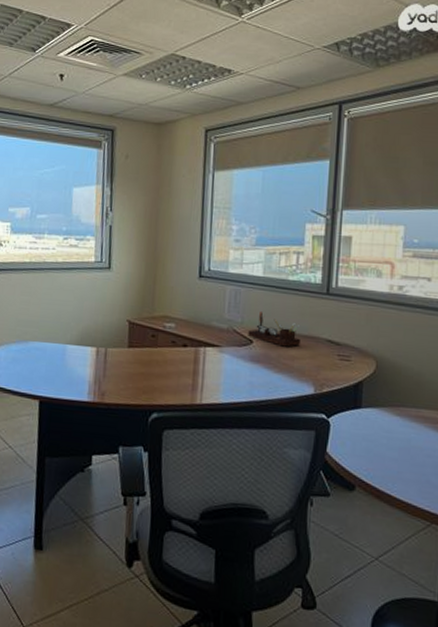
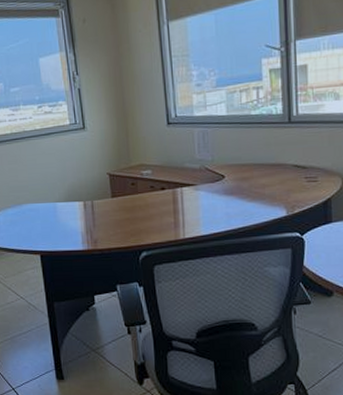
desk organizer: present [248,312,302,347] -> none [219,148,270,177]

